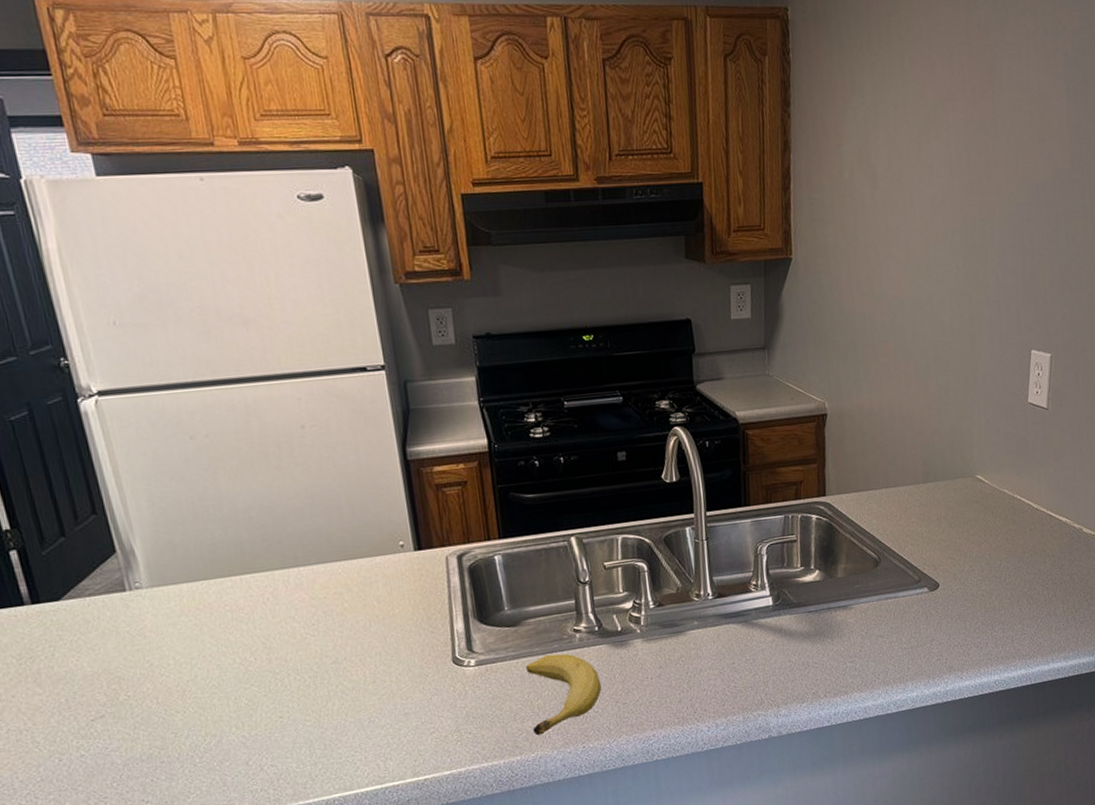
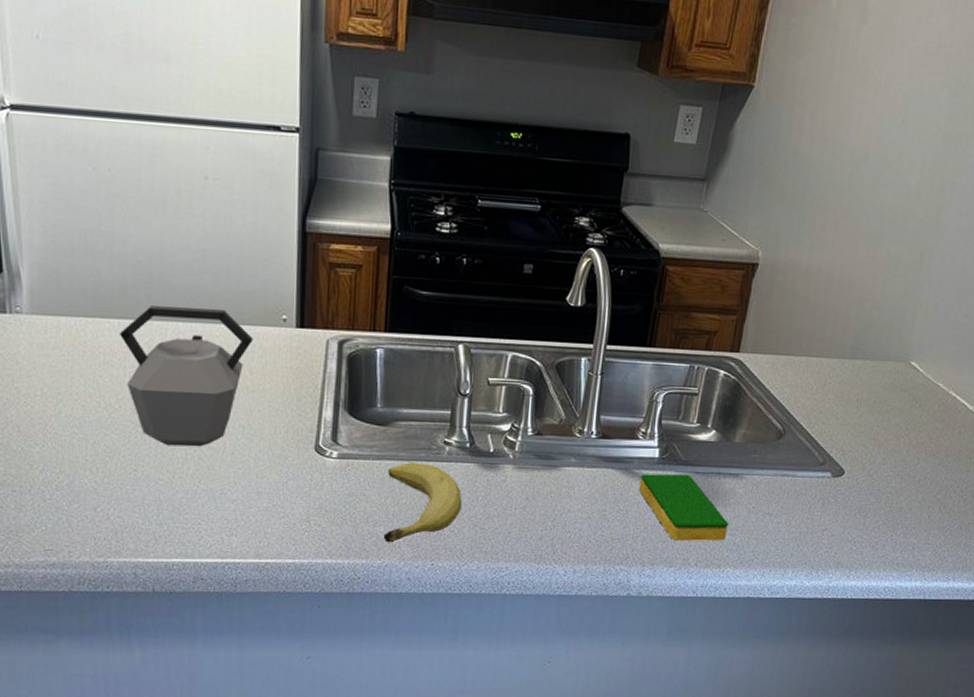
kettle: none [243,547,375,687] -> present [120,306,253,447]
dish sponge: none [760,615,848,678] -> present [639,474,728,541]

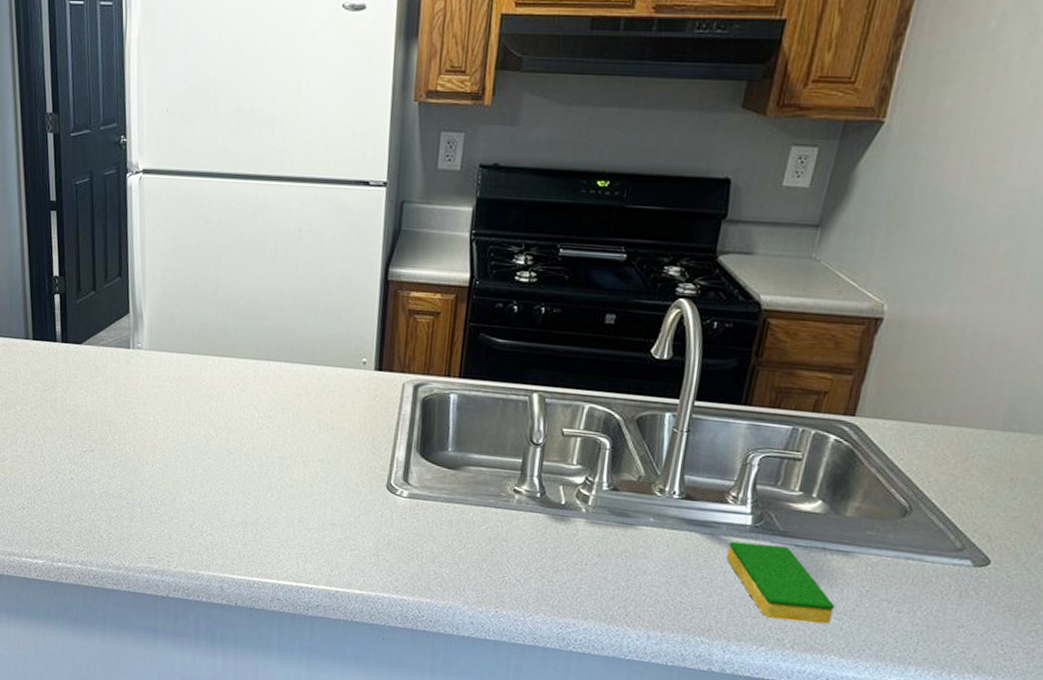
kettle: present [120,306,253,447] -> none [220,346,335,477]
fruit: present [383,462,462,543] -> none [448,507,530,586]

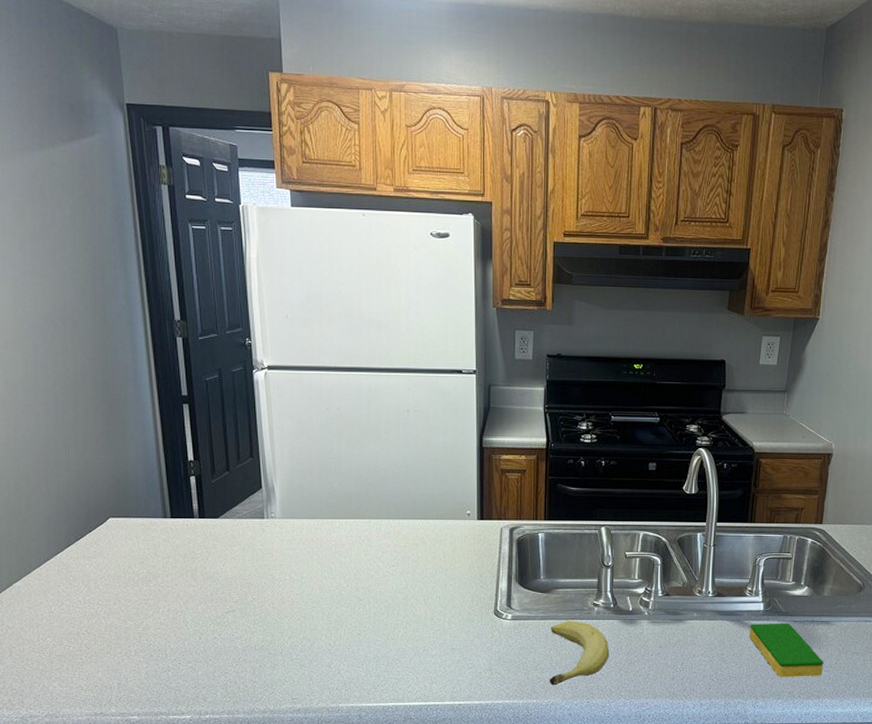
fruit: none [448,507,530,586] -> present [549,621,610,686]

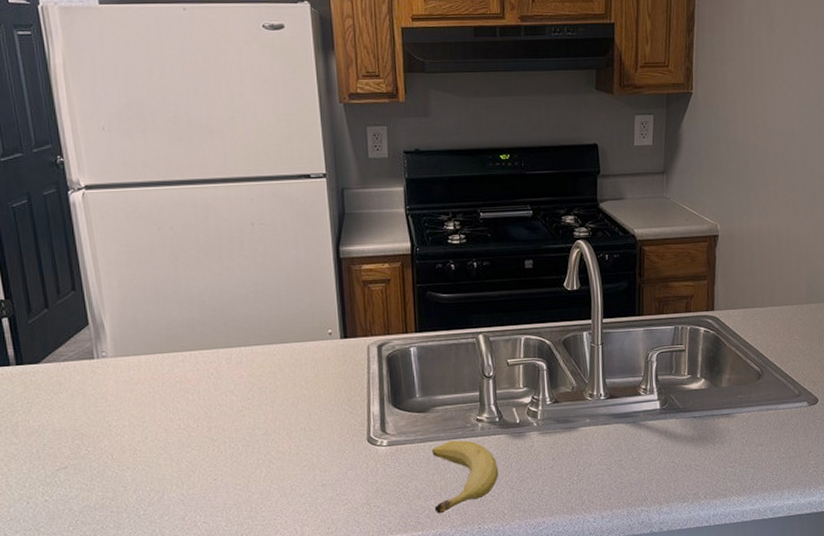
dish sponge: present [749,623,823,677] -> none [647,419,728,479]

